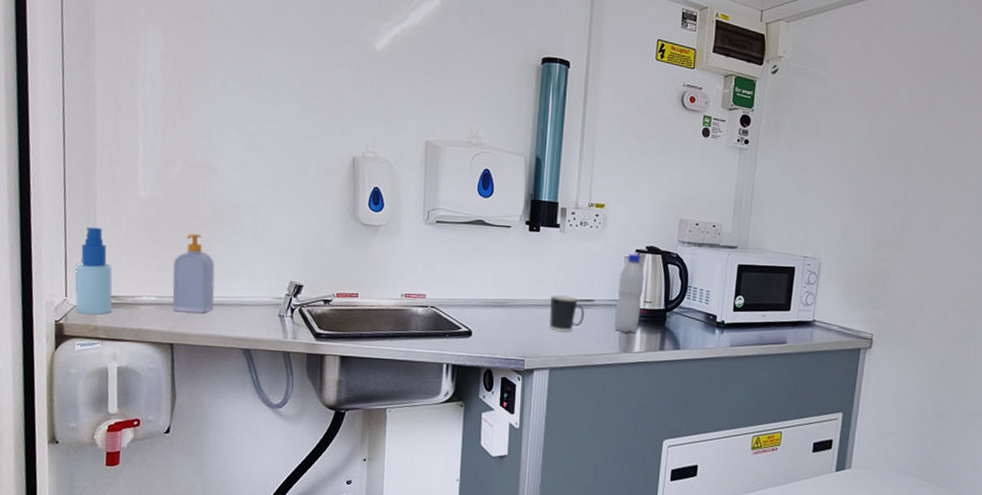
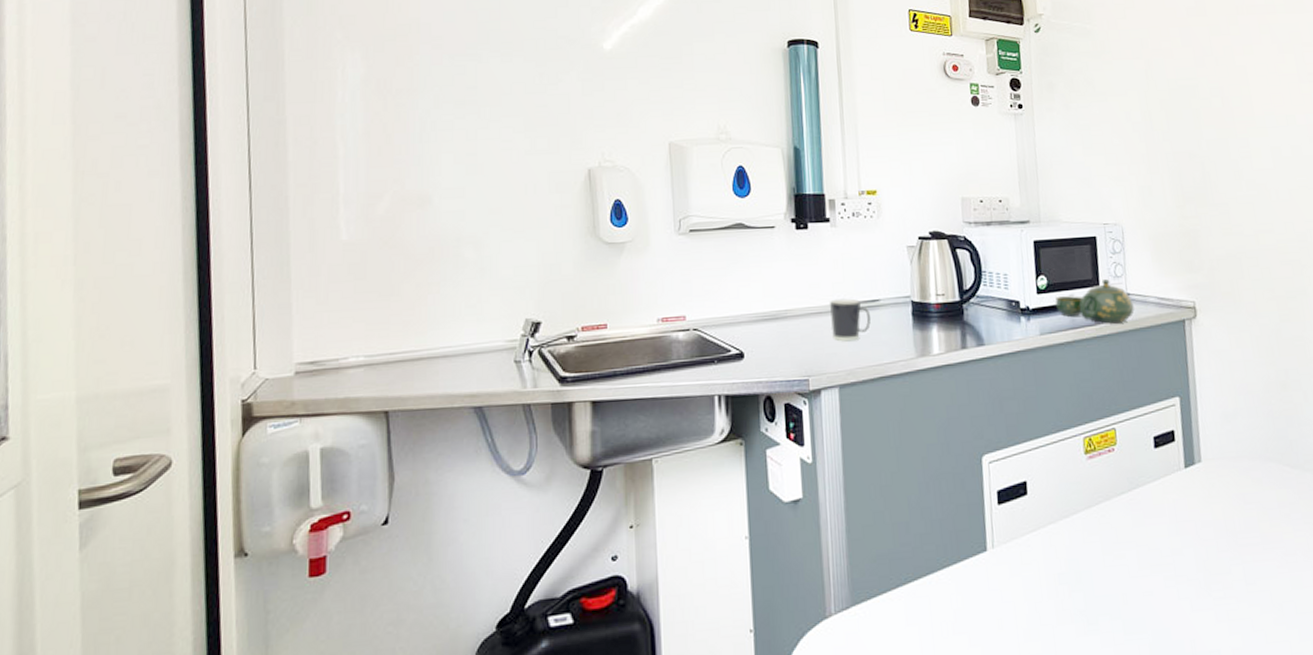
spray bottle: present [75,227,113,315] -> none [266,281,313,389]
soap bottle: present [172,233,215,313] -> none [384,276,436,372]
water bottle: present [613,254,645,334] -> none [904,242,934,334]
tea set: none [747,304,818,344] -> present [1054,278,1135,323]

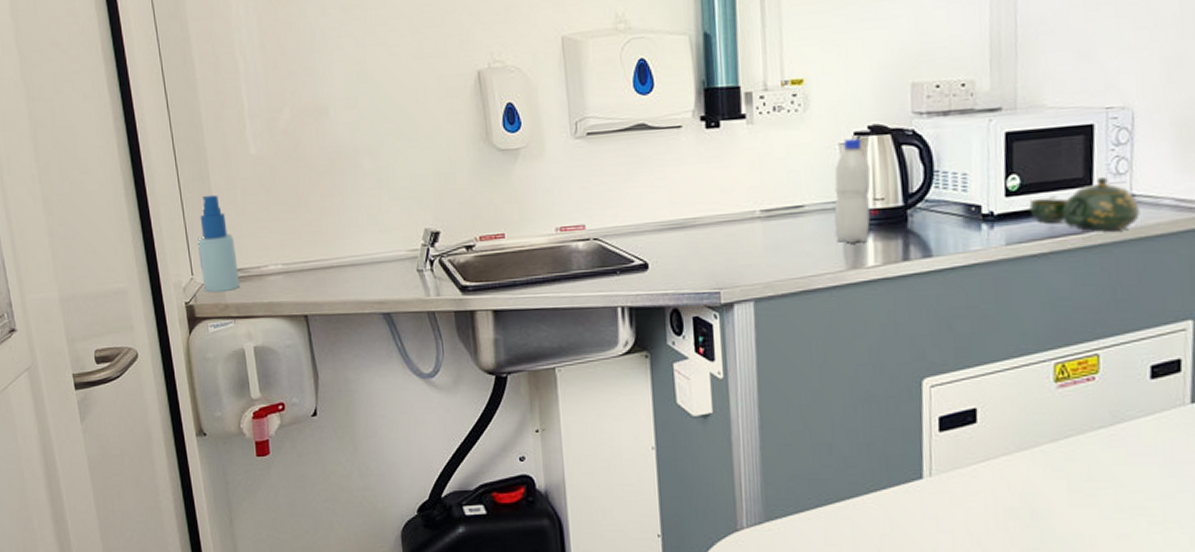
spray bottle: none [266,281,313,389] -> present [198,194,241,293]
mug: present [829,298,871,341] -> none [743,204,792,252]
water bottle: none [904,242,934,334] -> present [834,138,871,244]

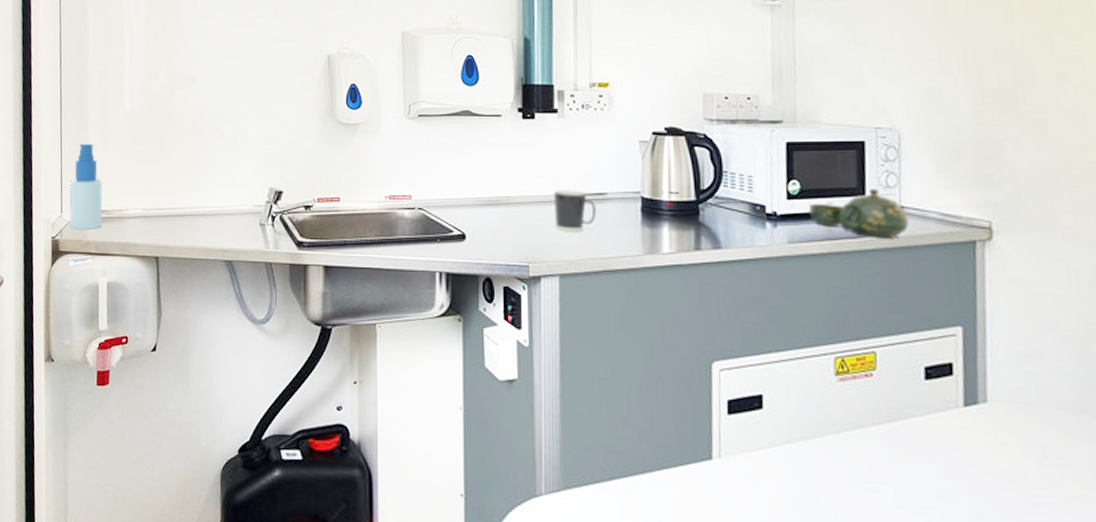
mug: none [743,204,792,252] -> present [553,190,596,232]
water bottle: present [834,138,871,244] -> none [633,138,667,231]

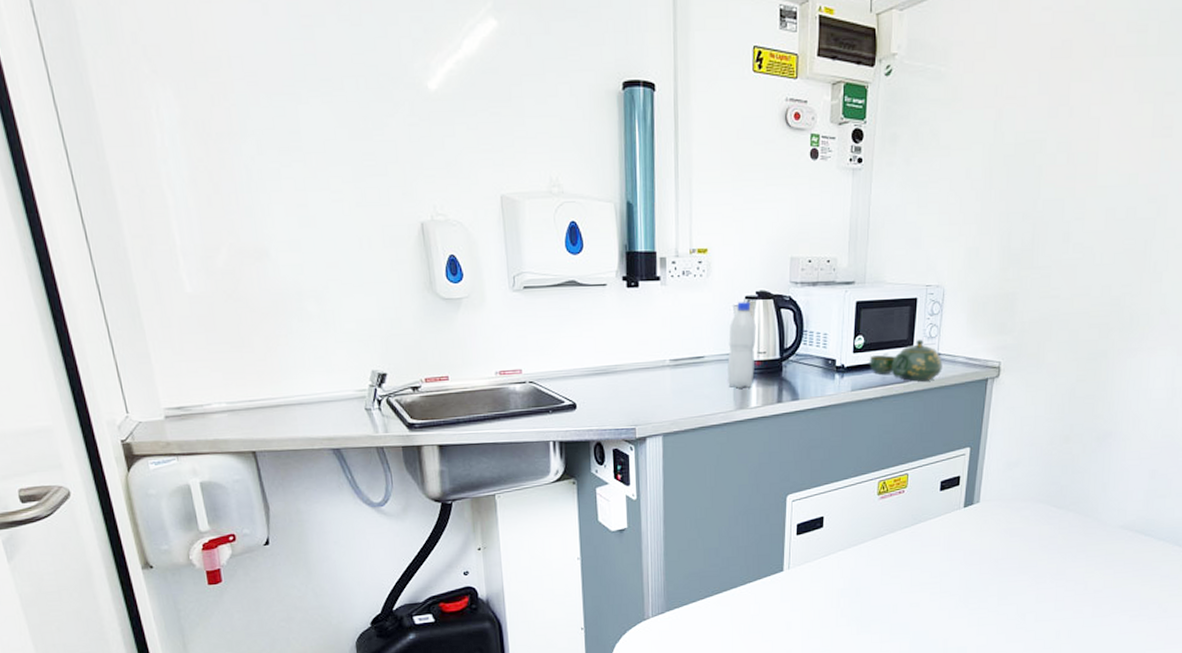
spray bottle: present [70,143,103,231] -> none [131,332,182,431]
mug: present [553,190,596,232] -> none [656,355,695,395]
water bottle: none [633,138,667,231] -> present [727,302,757,389]

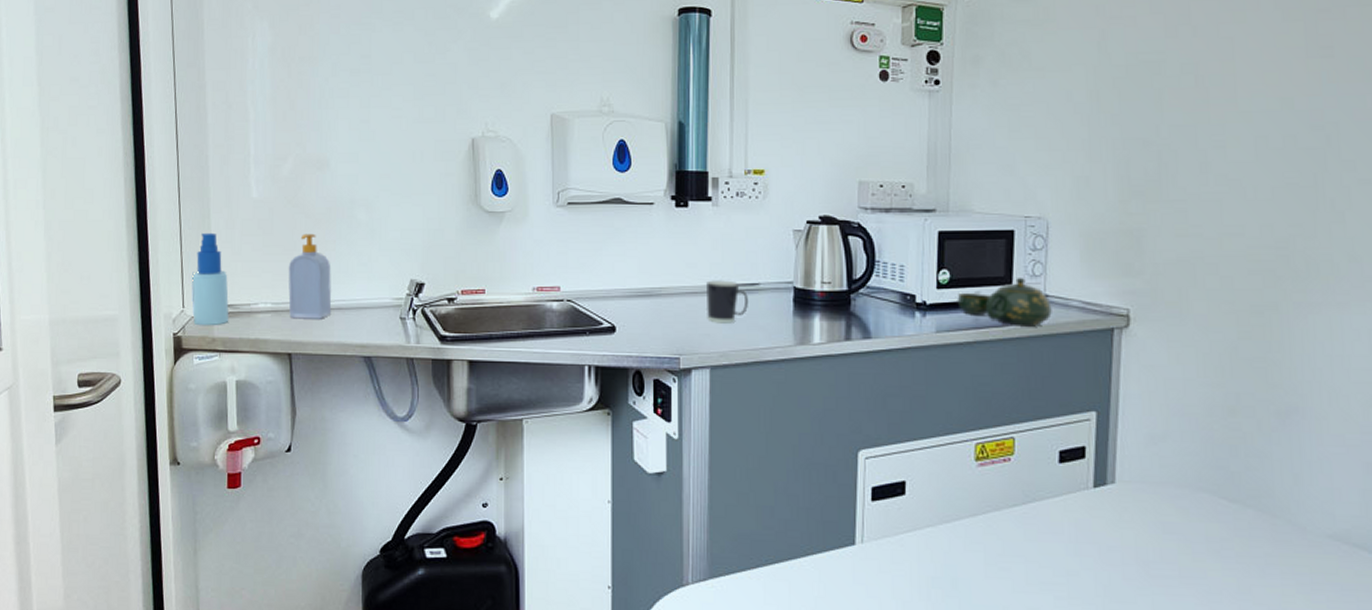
spray bottle: none [131,332,182,431] -> present [192,232,229,326]
soap bottle: none [239,328,293,417] -> present [288,233,332,319]
mug: none [656,355,695,395] -> present [705,280,748,323]
water bottle: present [727,302,757,389] -> none [785,227,820,321]

